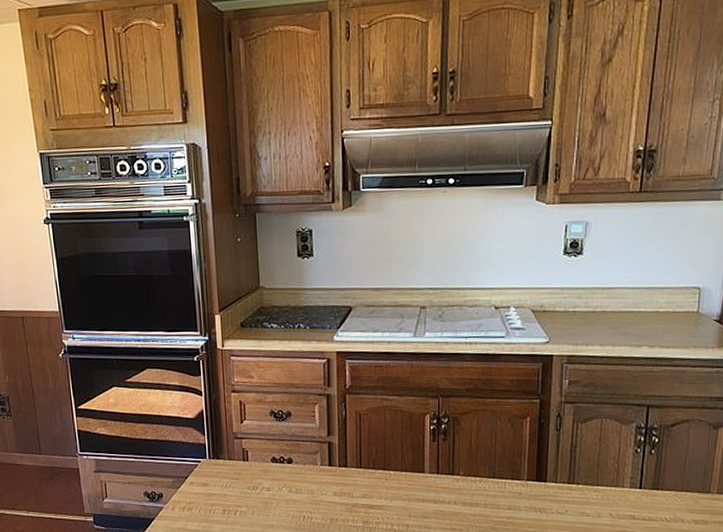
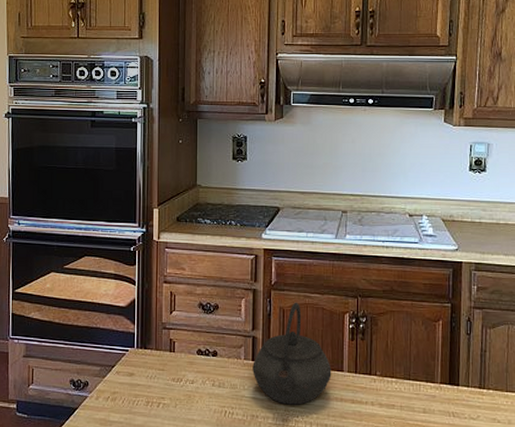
kettle: none [330,405,412,507] -> present [253,302,332,405]

